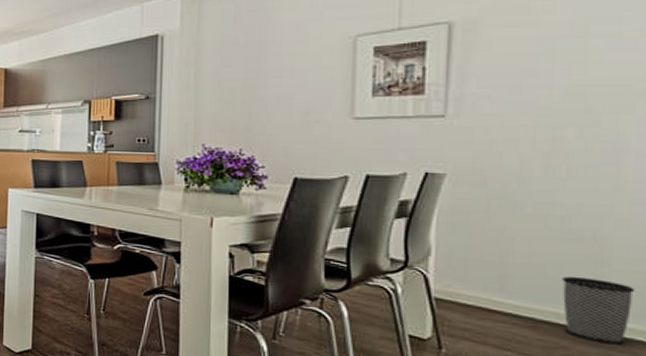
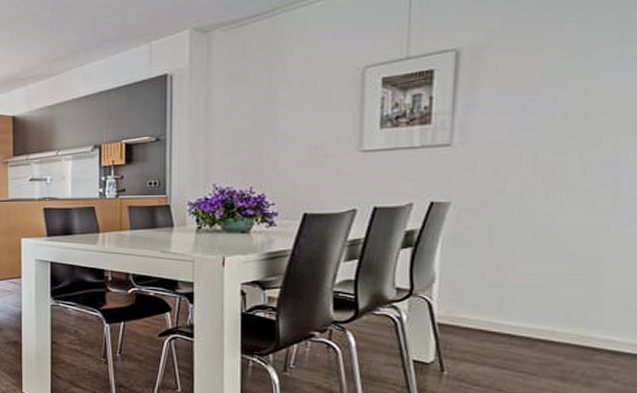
wastebasket: present [562,277,635,346] -> none [558,296,625,358]

